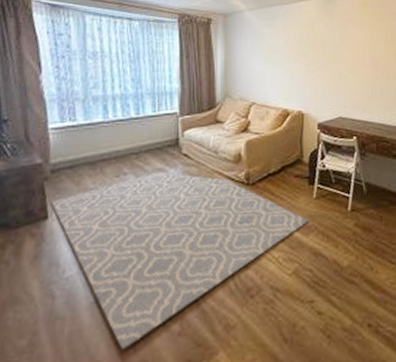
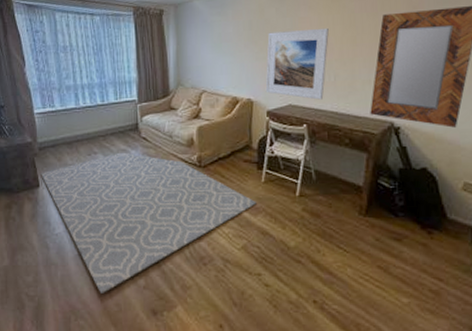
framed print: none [316,44,375,112] -> present [265,27,329,100]

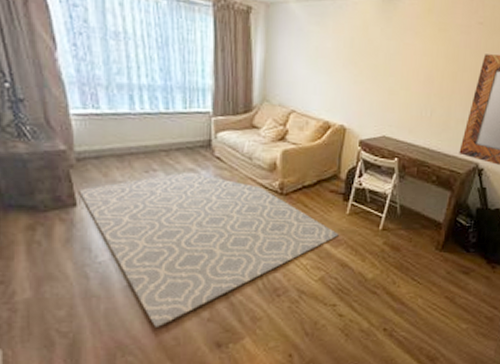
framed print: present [265,27,329,100] -> none [360,54,432,134]

